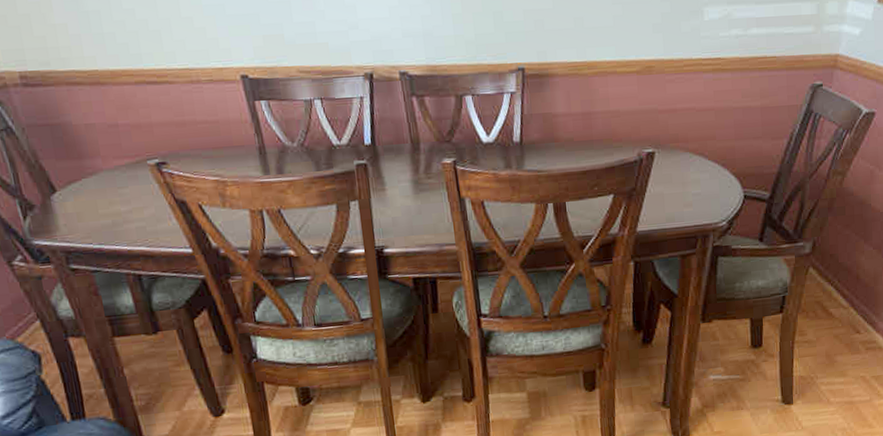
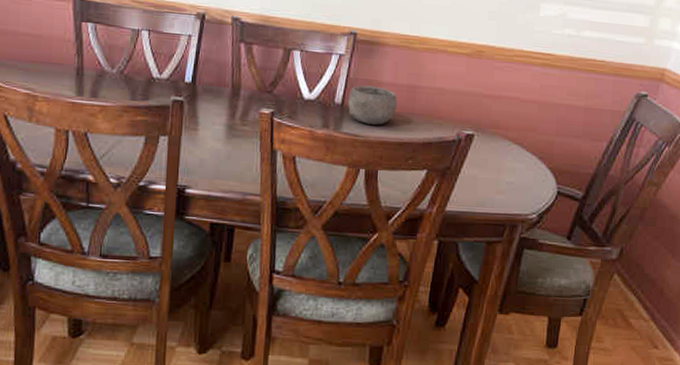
bowl: none [525,119,575,158] -> present [347,85,397,125]

